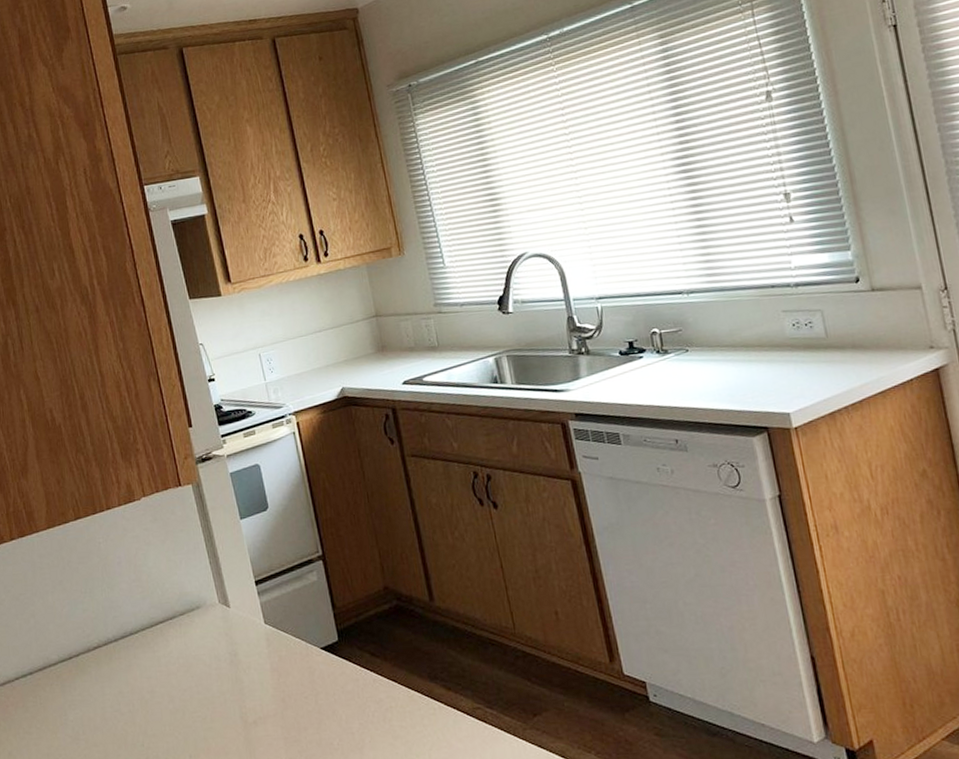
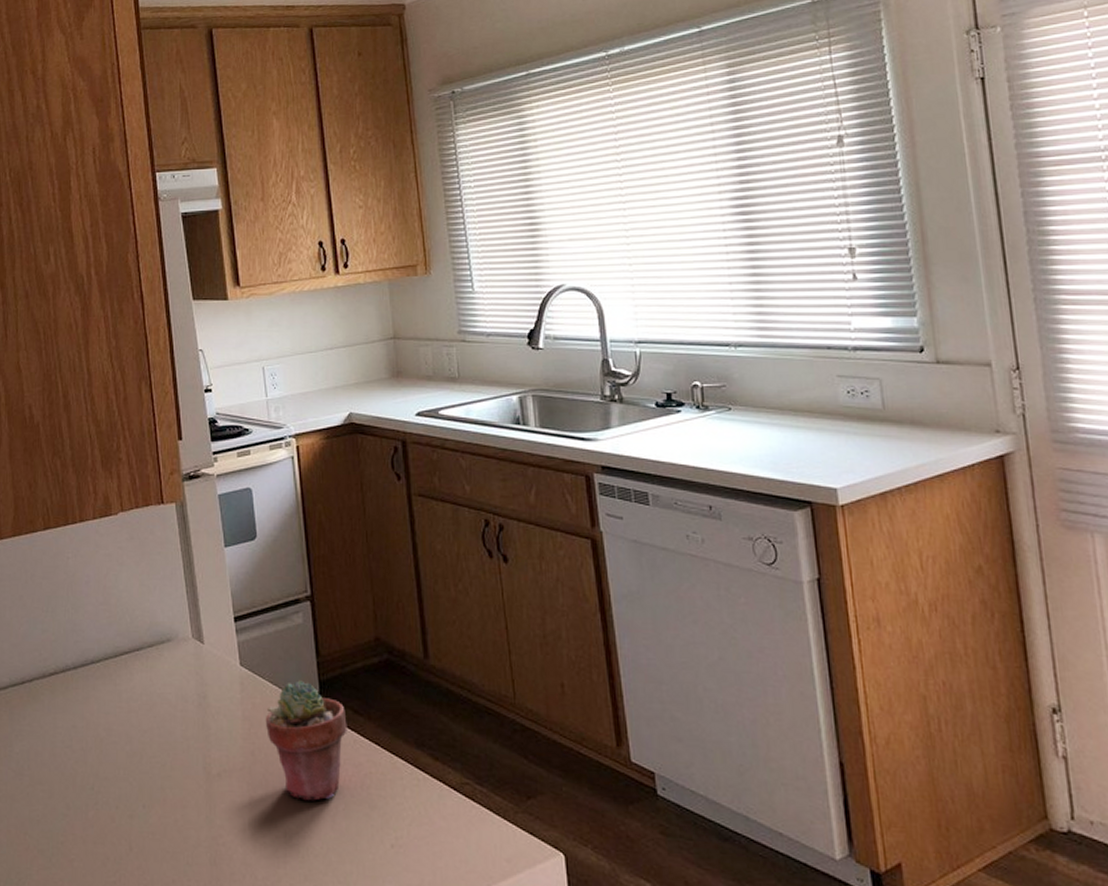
potted succulent: none [291,631,367,737] -> present [265,680,347,801]

